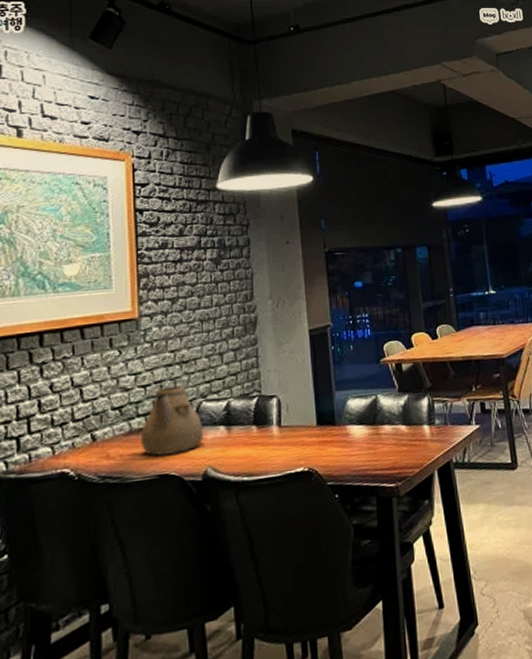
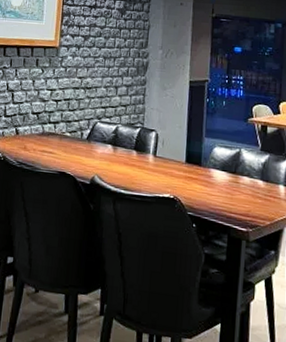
teapot: present [141,385,204,456] -> none [49,105,96,159]

